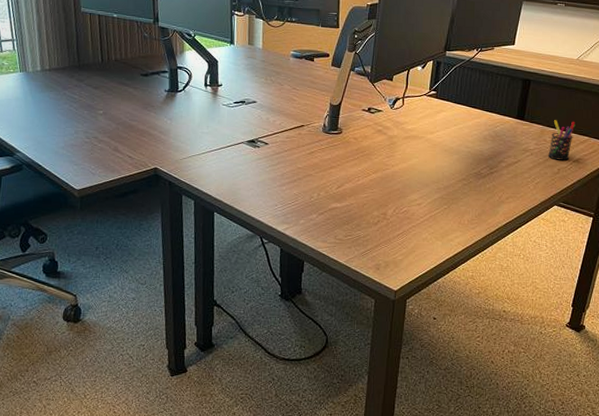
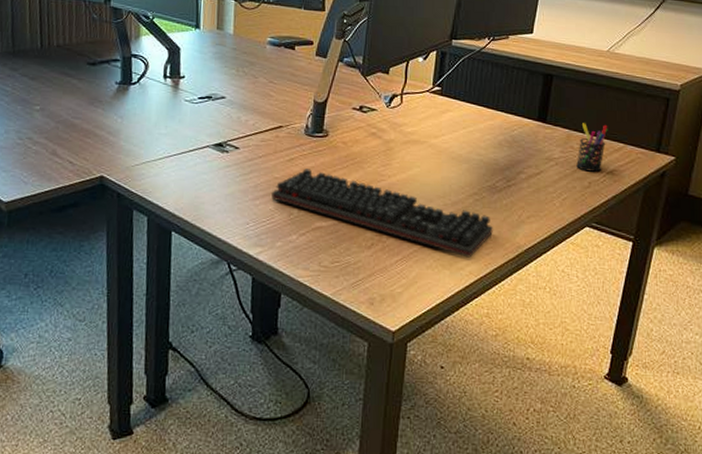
keyboard: none [295,160,478,231] -> present [271,168,493,258]

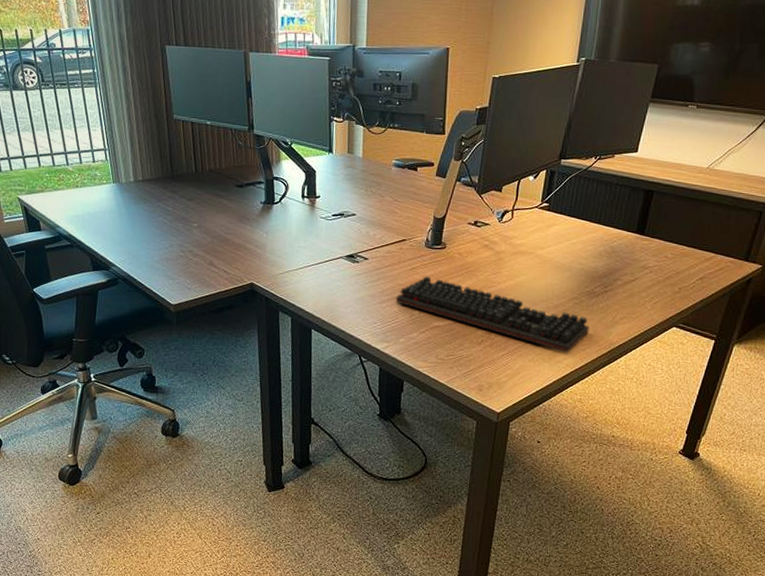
pen holder: present [576,123,608,172] -> none [669,235,702,279]

